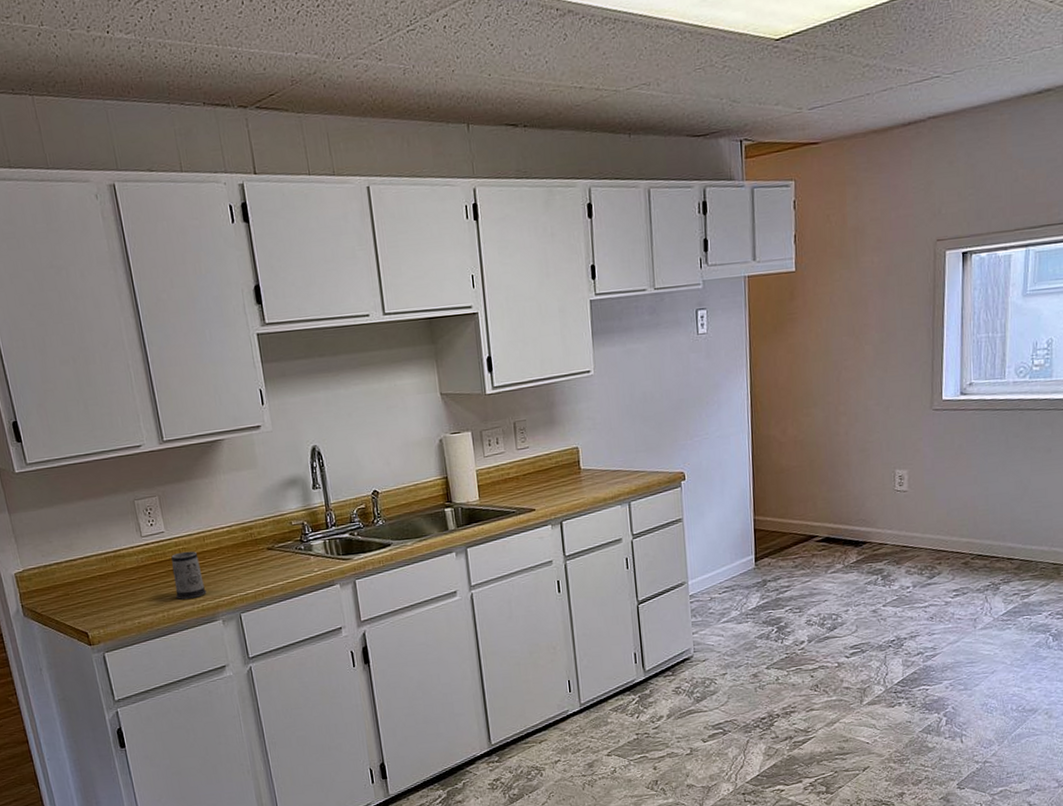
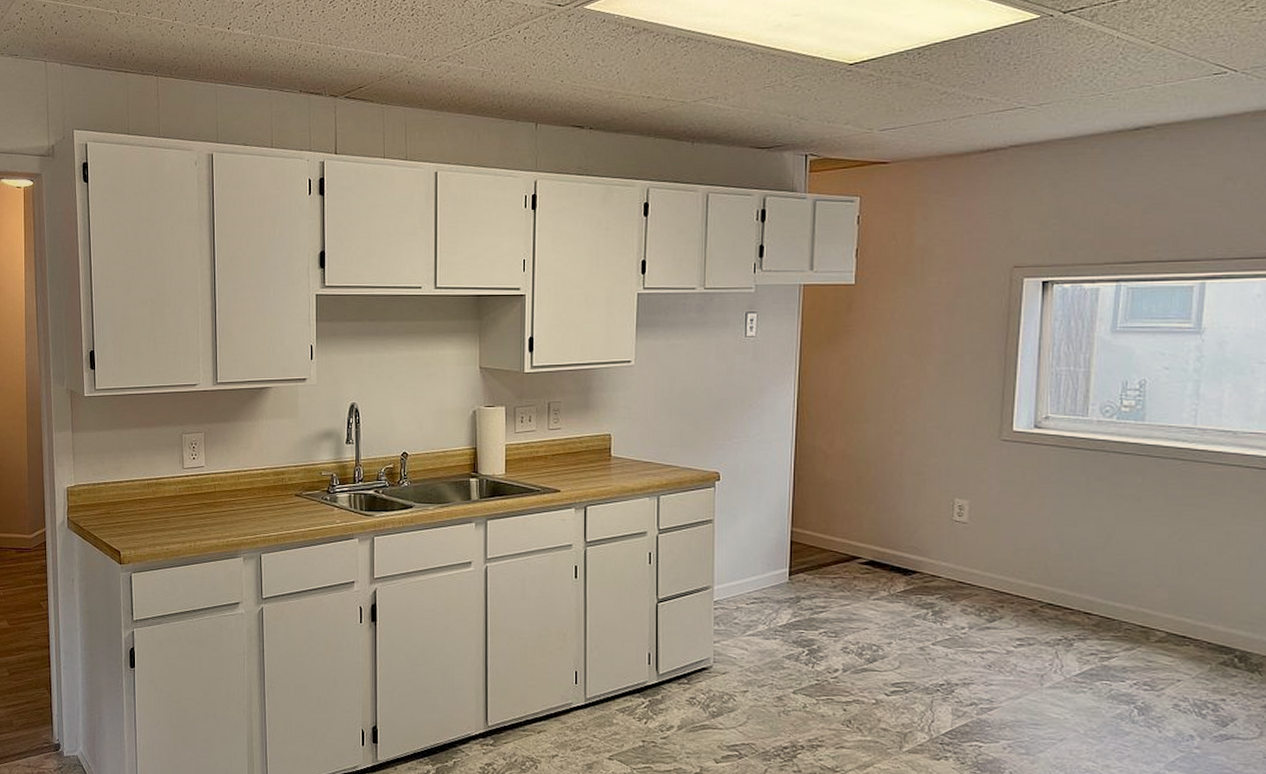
mug: present [171,551,207,600] -> none [204,487,233,533]

